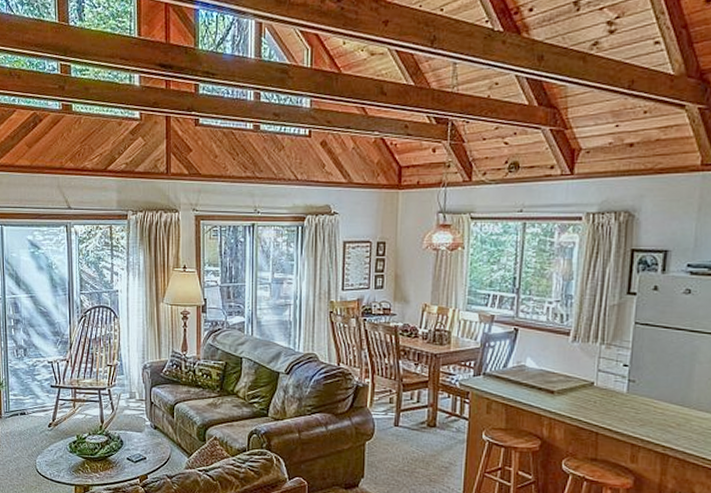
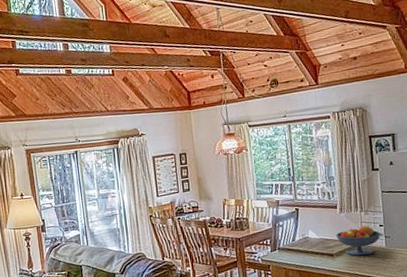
fruit bowl: none [562,361,624,400] -> present [336,224,381,256]

